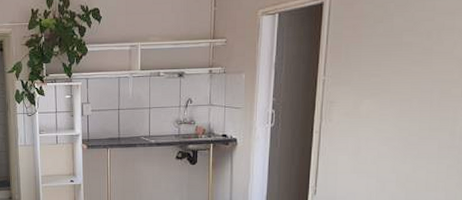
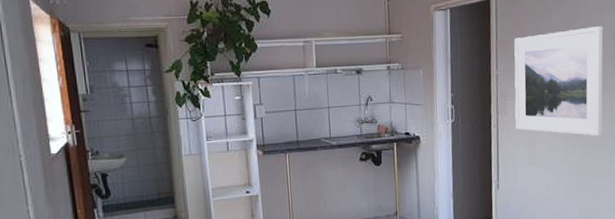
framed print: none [340,30,454,148] -> present [514,26,603,137]

